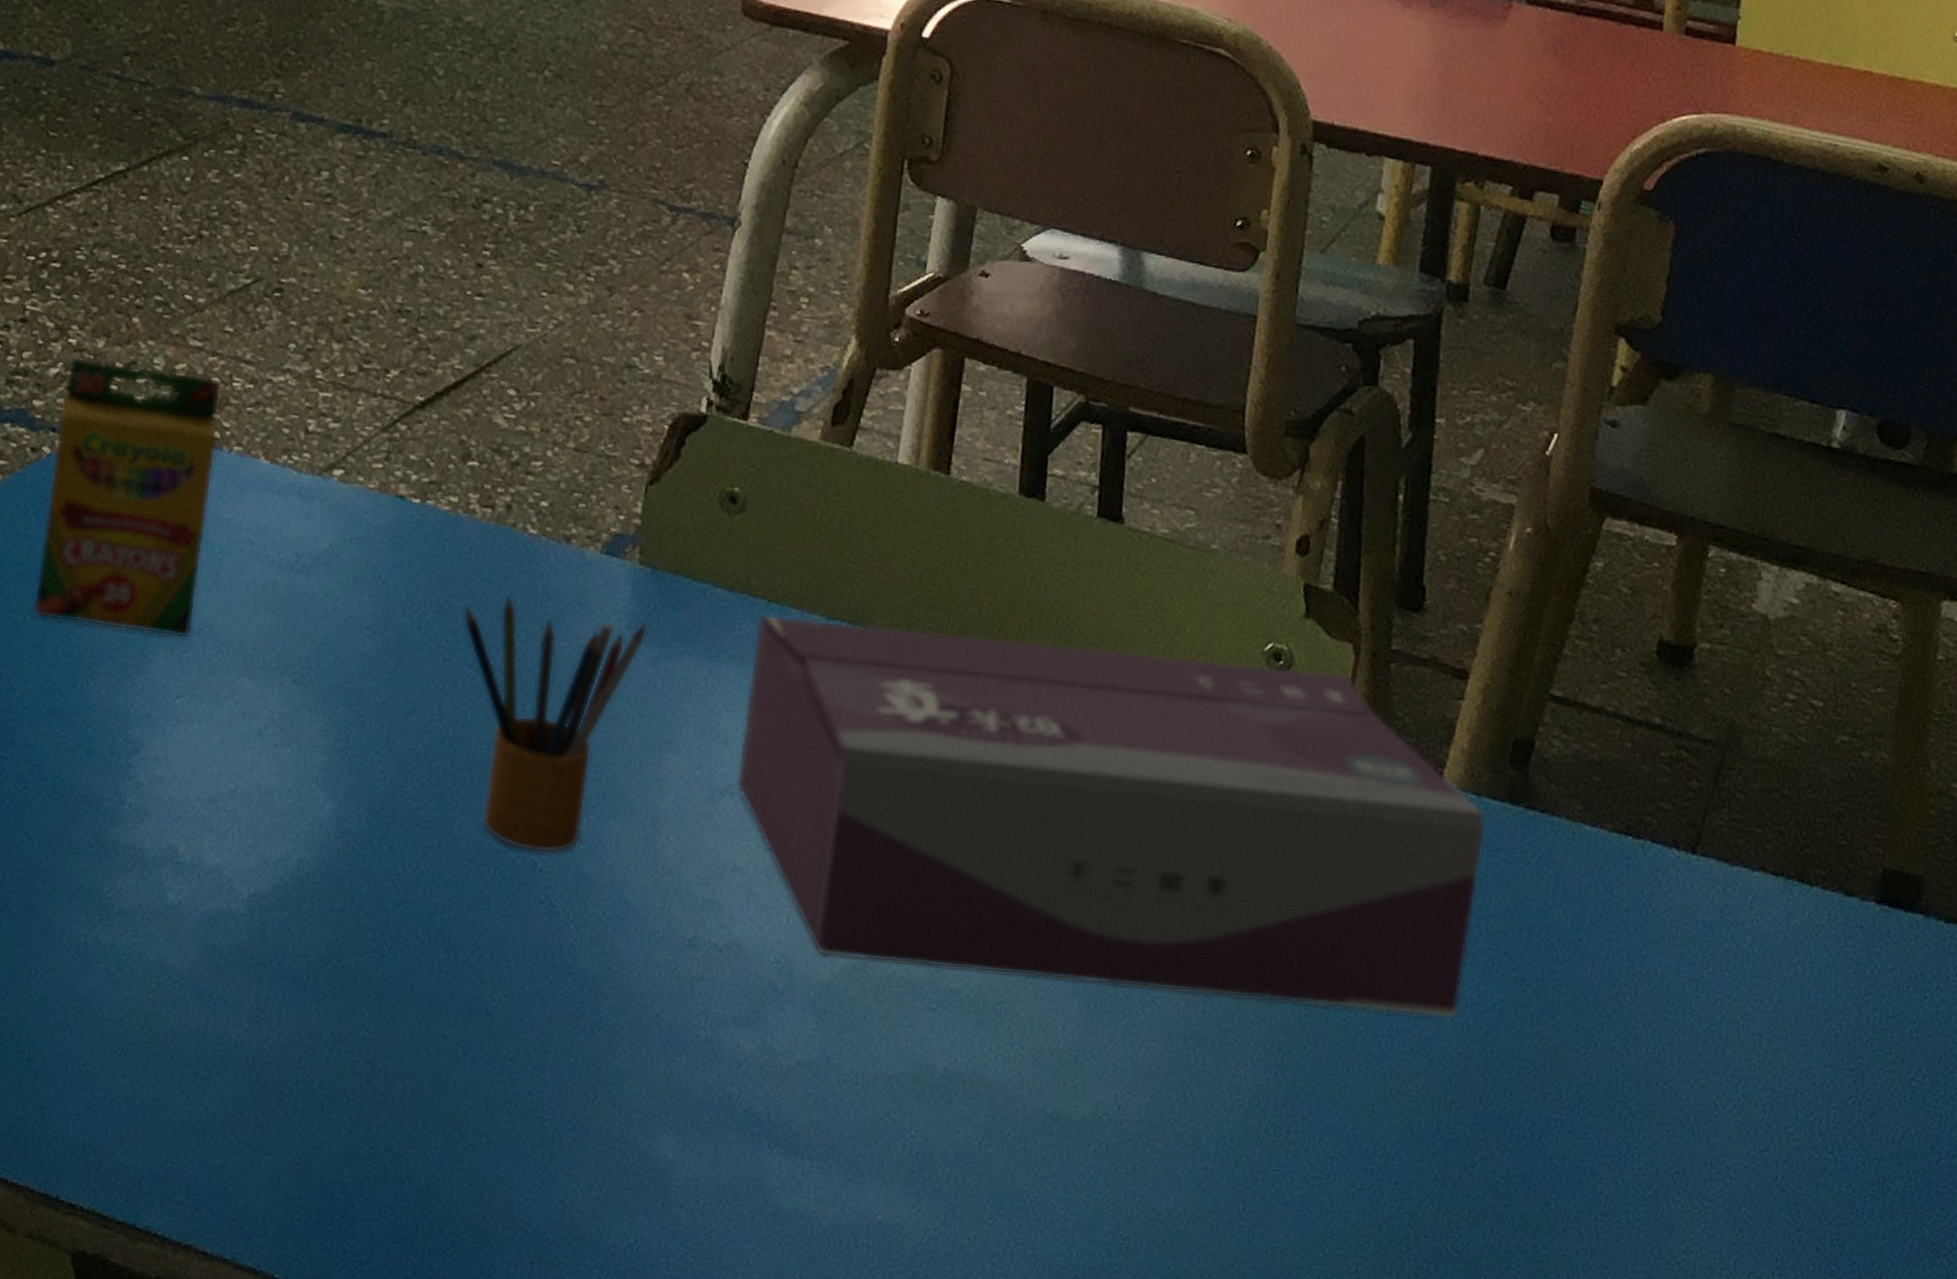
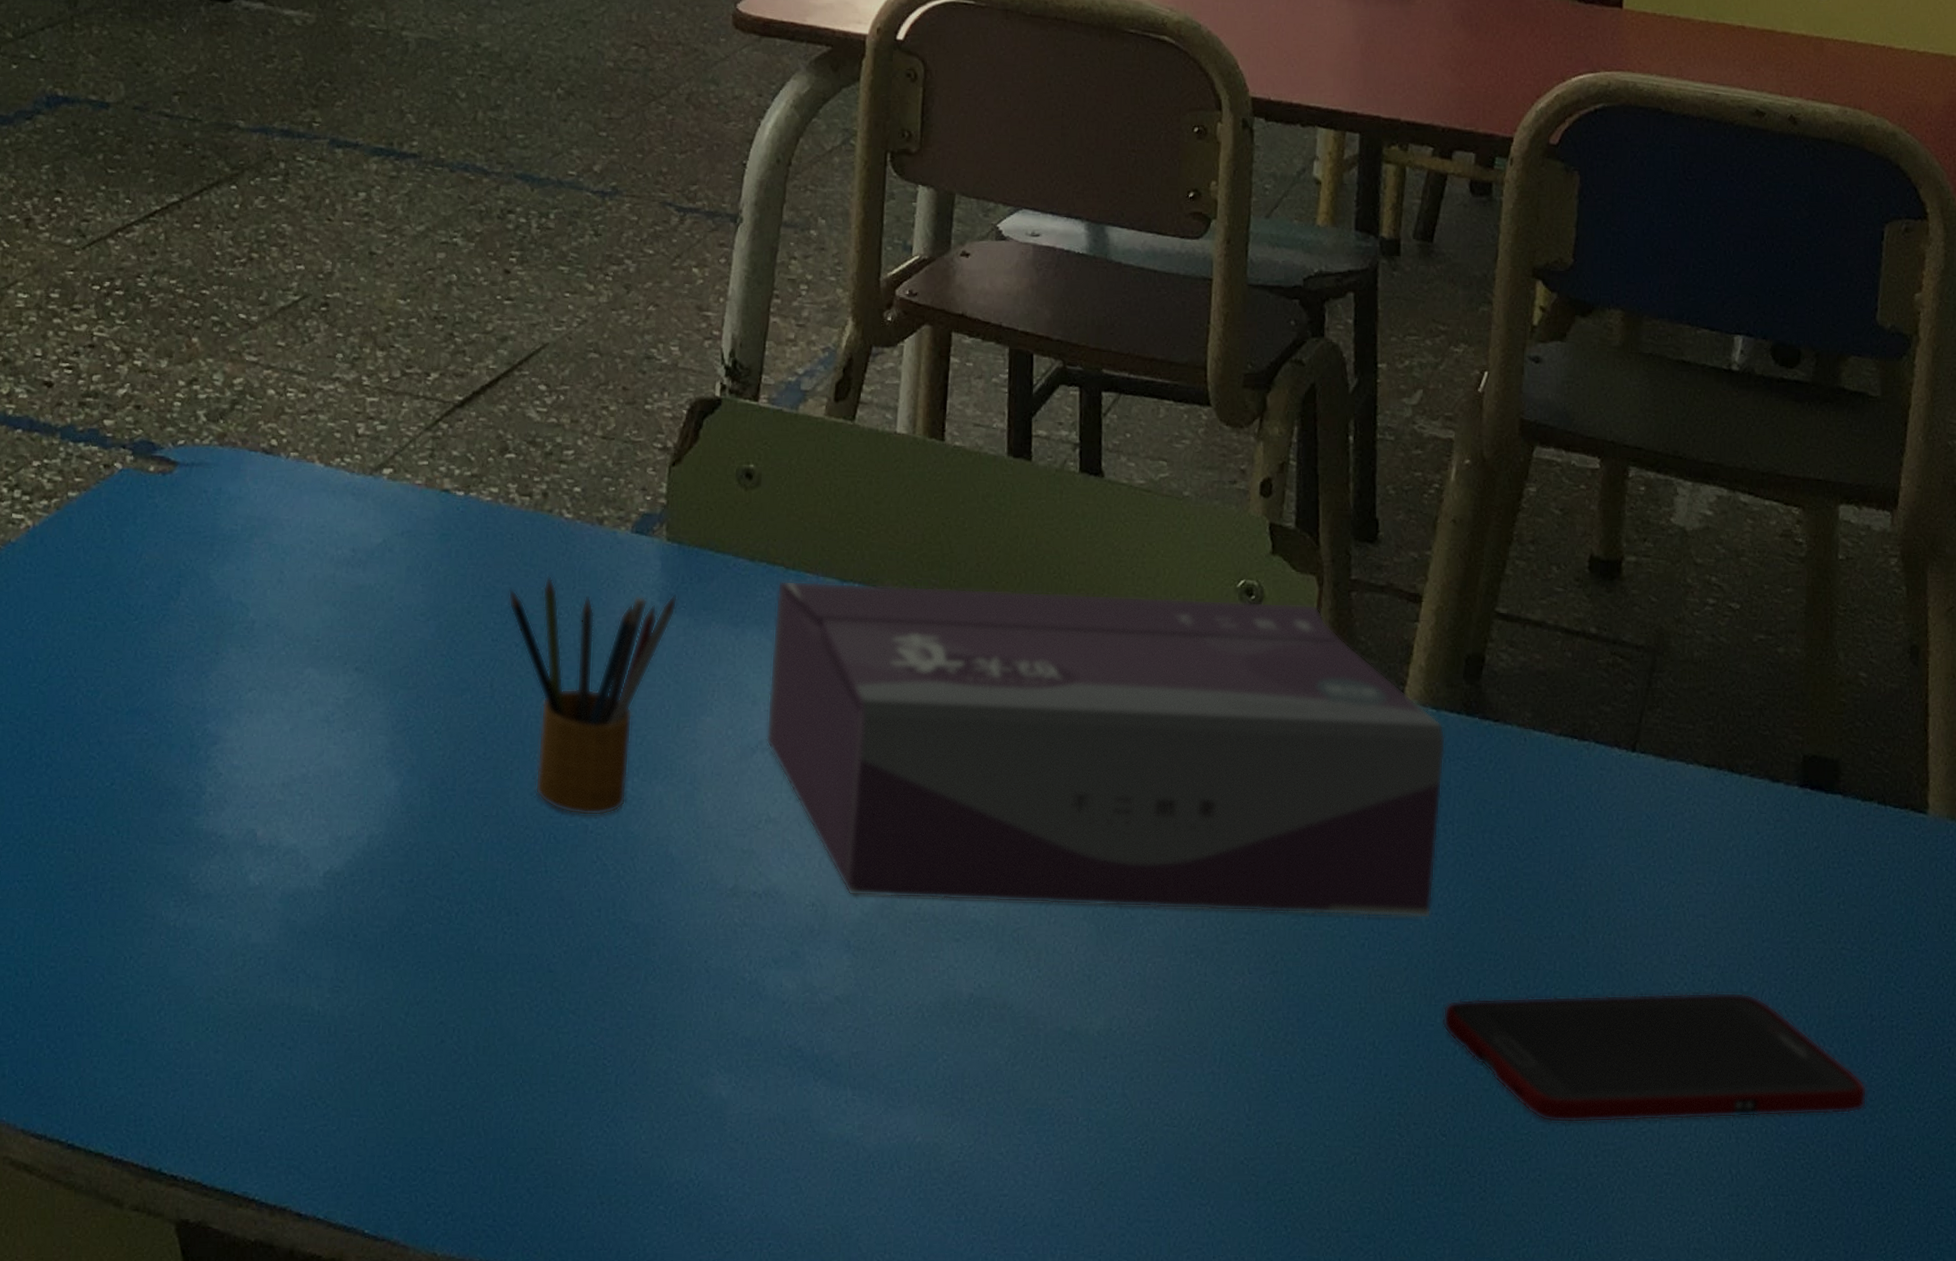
crayon box: present [32,356,222,639] -> none [112,377,277,635]
cell phone: none [1462,1107,1930,1257] -> present [1442,992,1867,1123]

